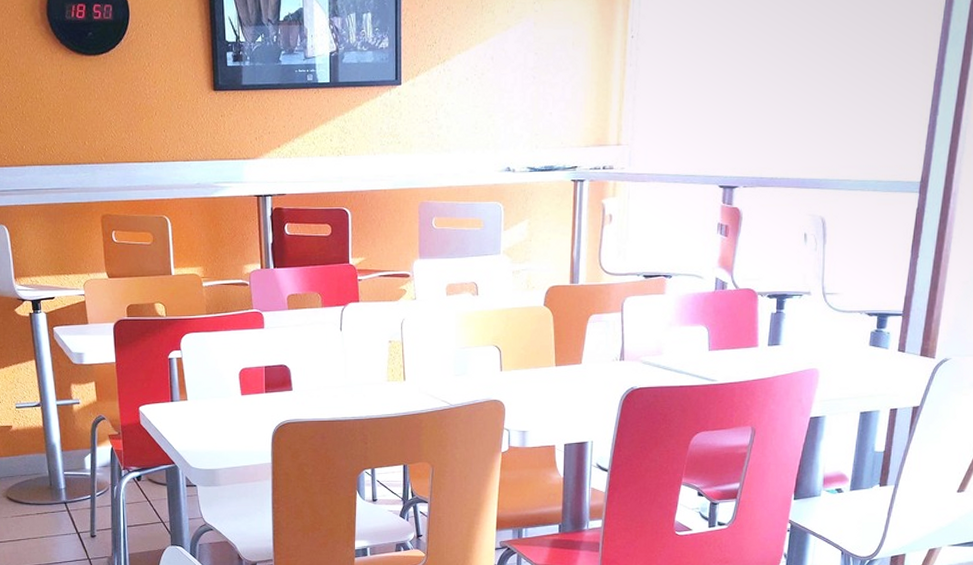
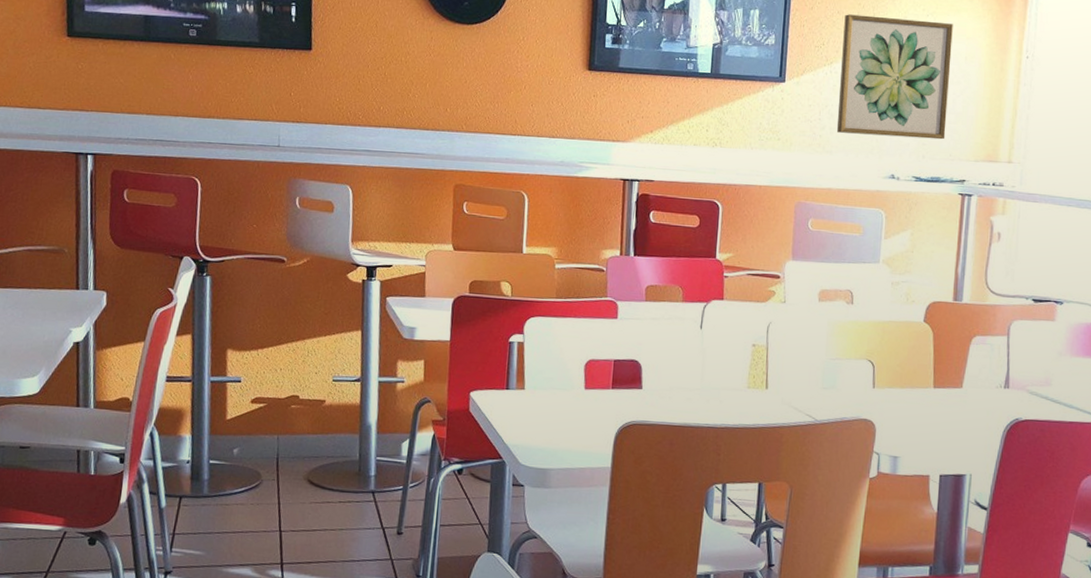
wall art: none [454,8,559,130] -> present [837,14,953,140]

